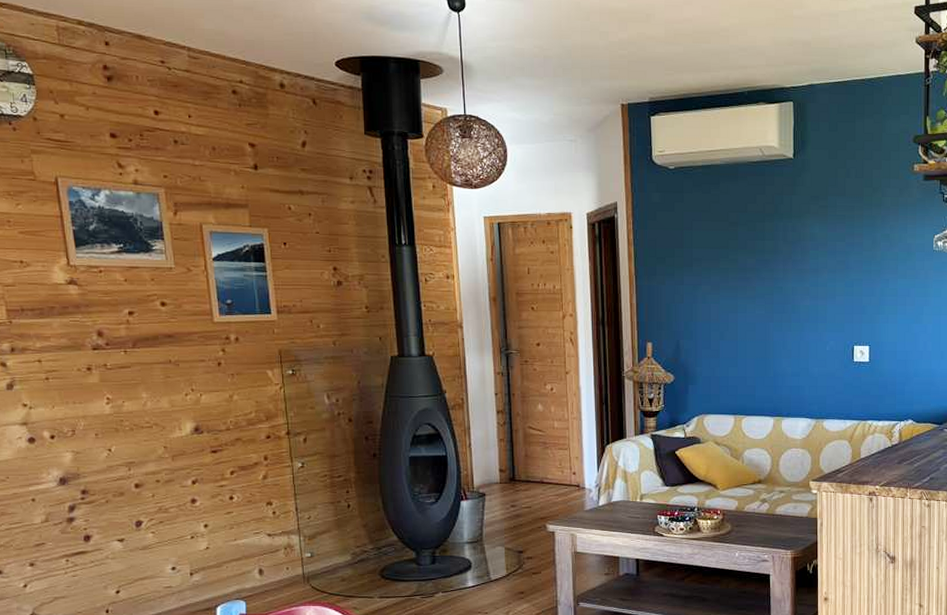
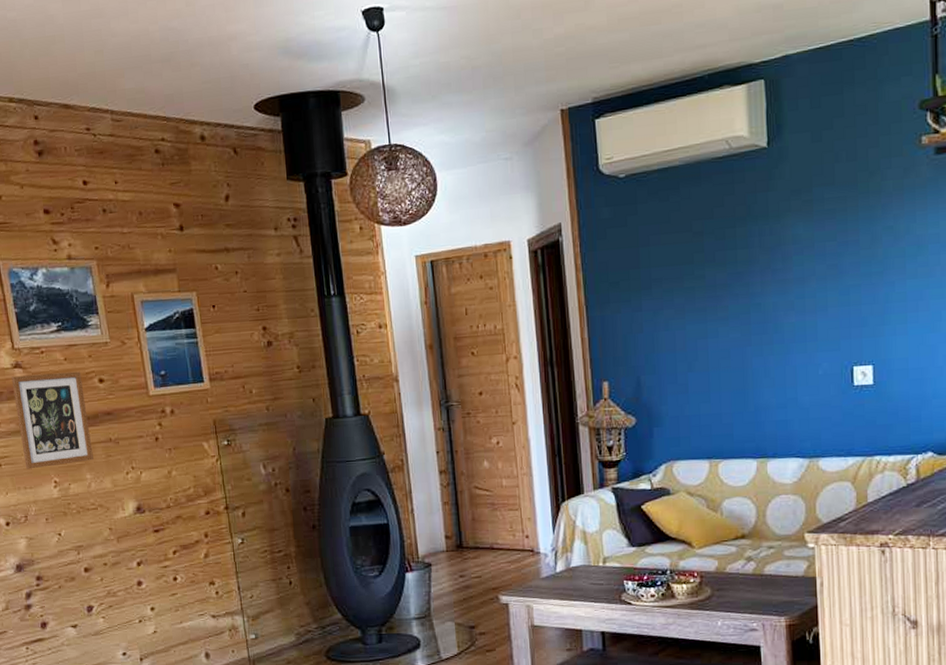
picture frame: none [64,292,151,385] -> present [11,371,94,469]

